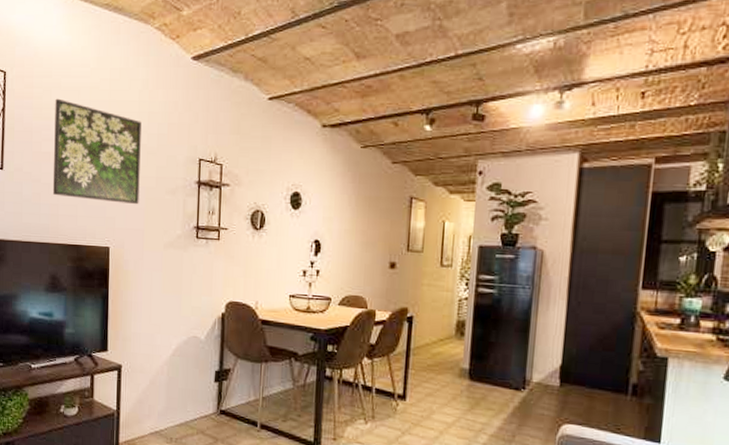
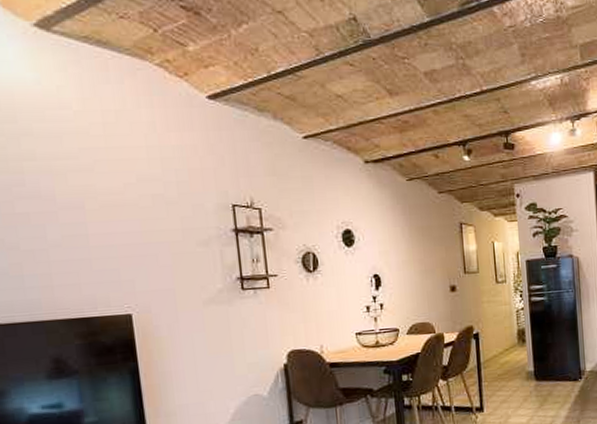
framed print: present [52,98,142,205] -> none [27,147,164,264]

